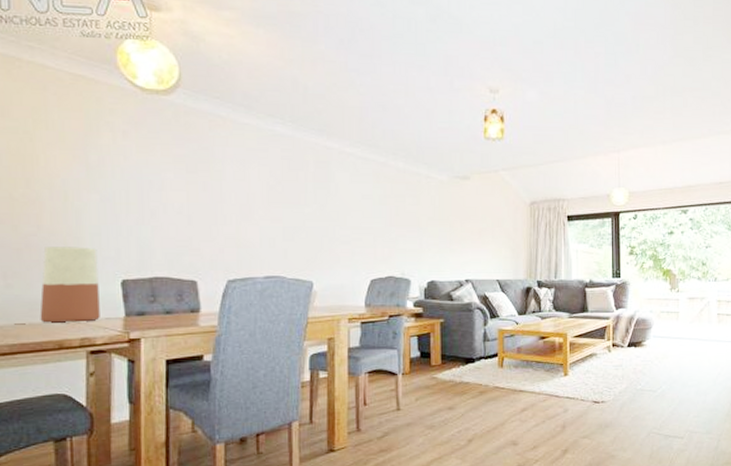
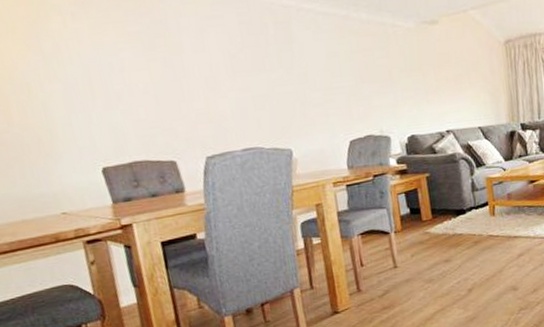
vase: present [40,247,100,323] -> none [19,139,89,219]

